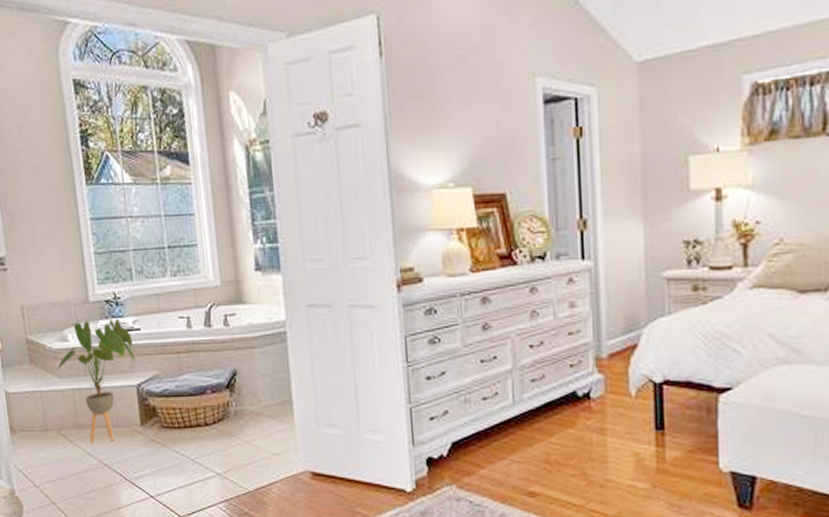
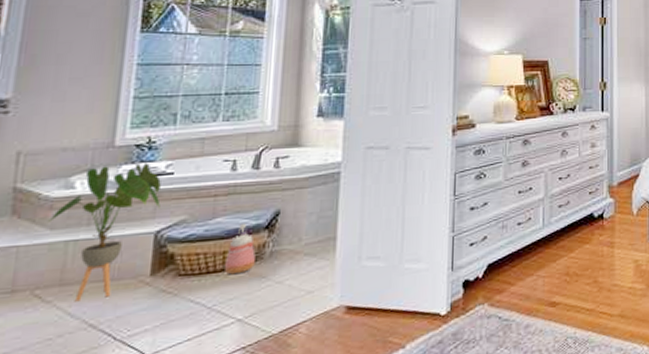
vase: none [197,381,223,431] -> present [223,223,256,275]

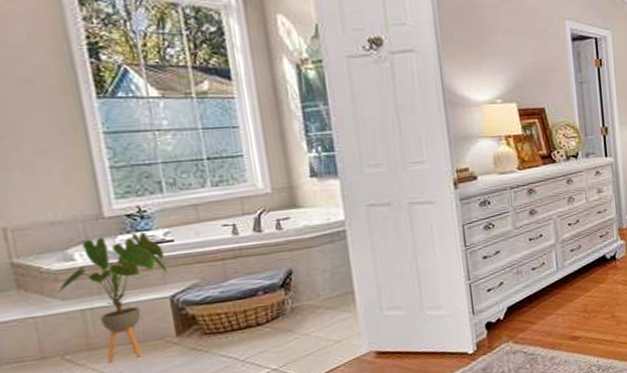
vase: present [223,223,256,275] -> none [247,283,278,331]

